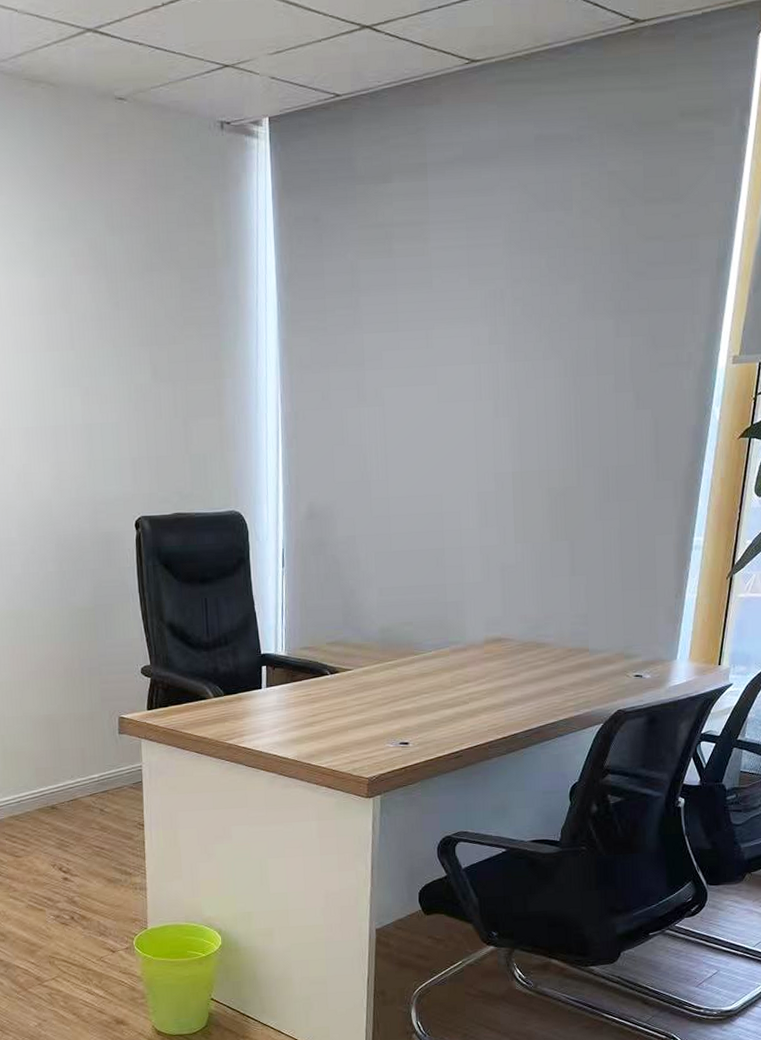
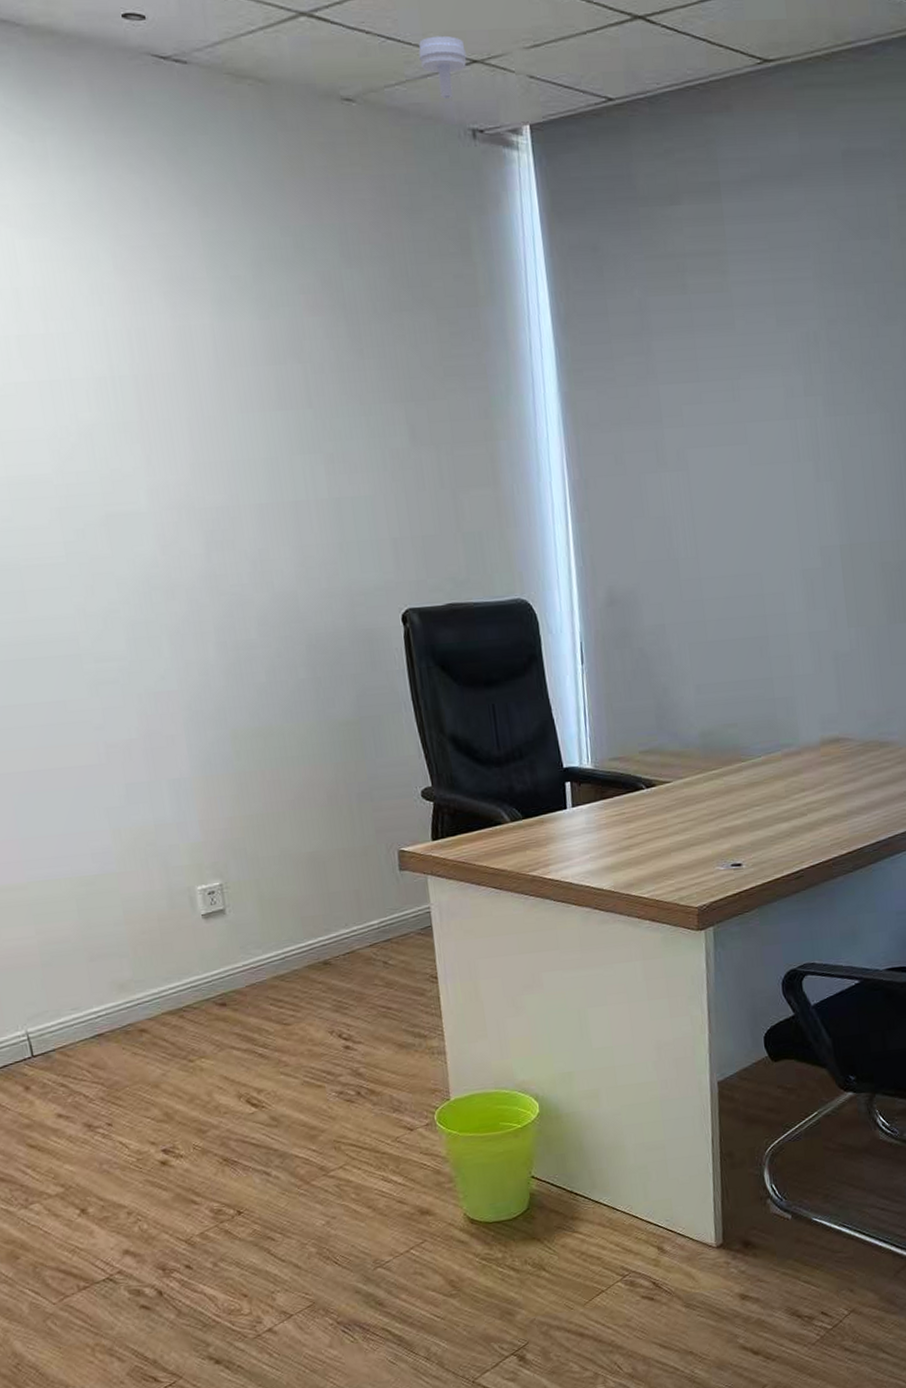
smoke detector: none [181,45,220,97] -> present [418,35,467,99]

